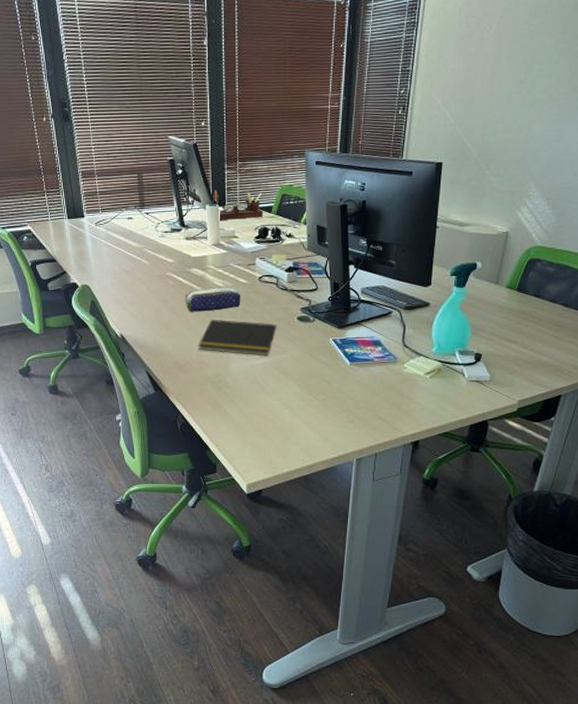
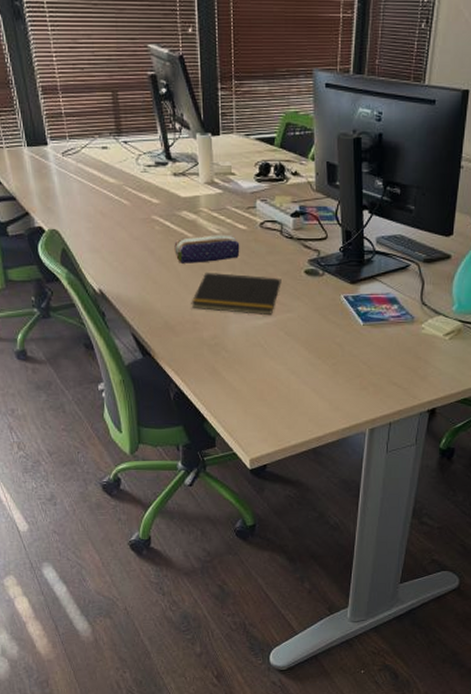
desk organizer: present [213,190,263,221] -> none [204,115,264,154]

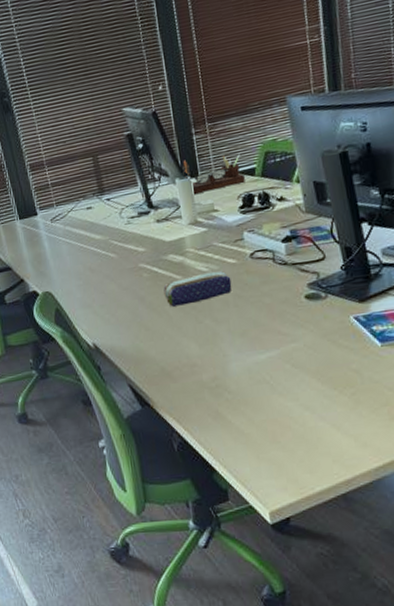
notepad: present [191,272,282,316] -> none [186,307,281,351]
desk organizer: none [204,115,264,154] -> present [182,154,245,196]

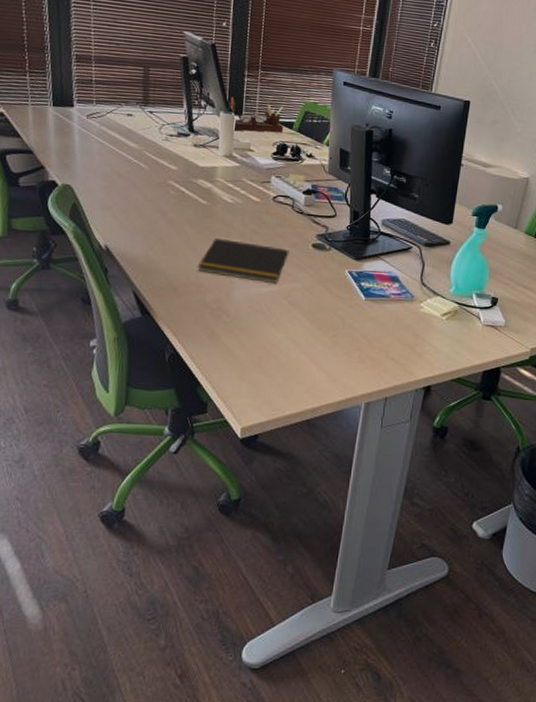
pencil case: present [163,270,232,307] -> none [186,203,252,229]
notepad: none [186,307,281,351] -> present [197,237,289,284]

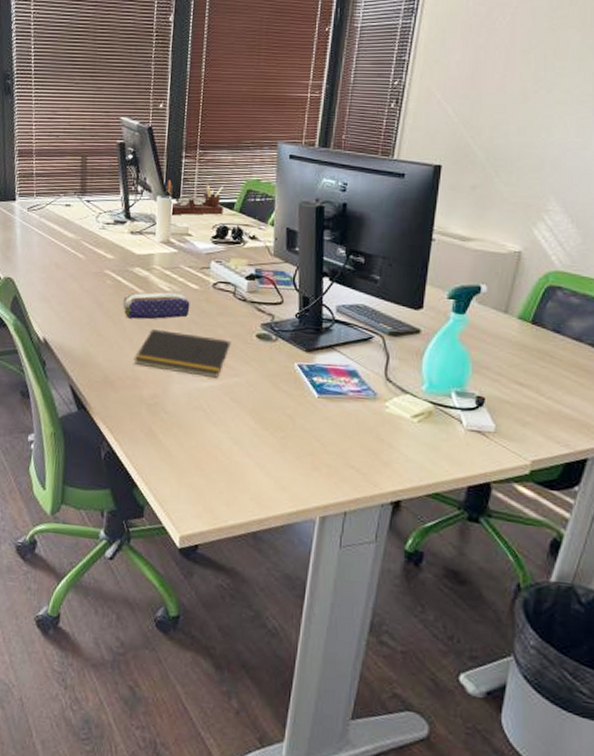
pencil case: none [186,203,252,229] -> present [123,292,190,320]

